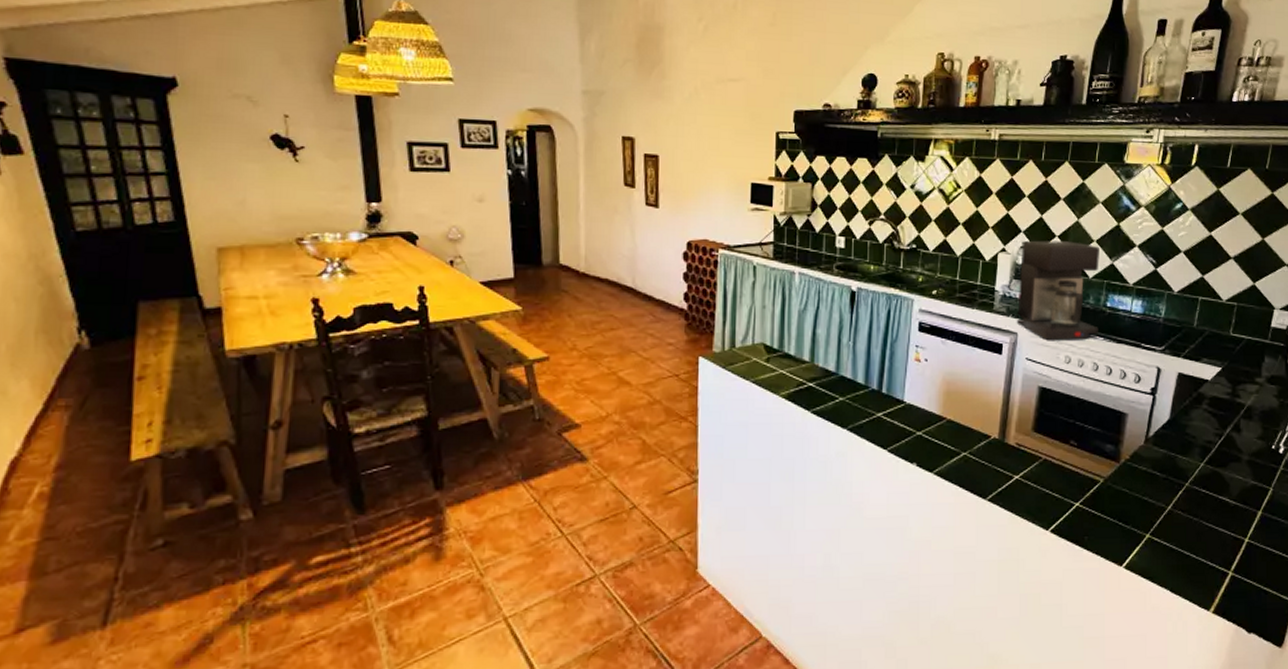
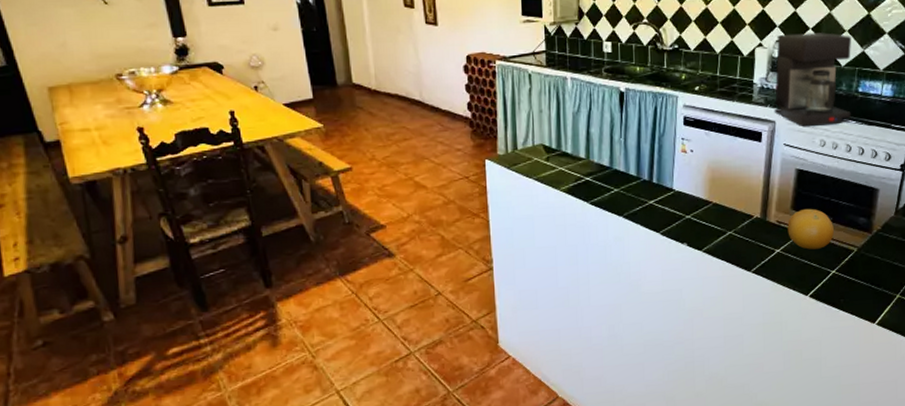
fruit: none [1028,431,1079,478] -> present [787,208,835,250]

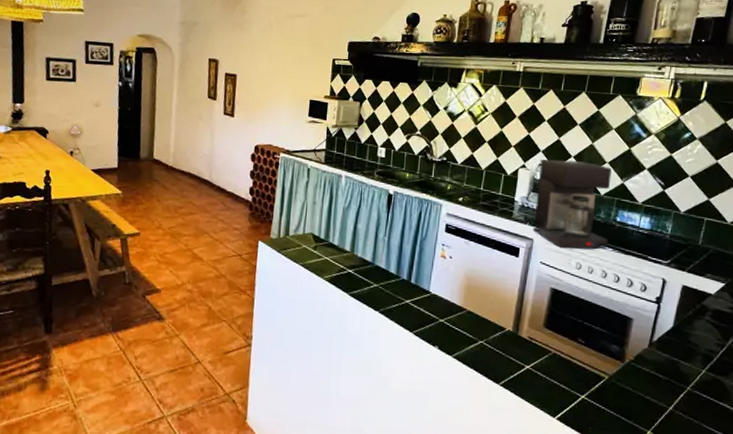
fruit: present [787,208,835,250] -> none [538,328,586,371]

